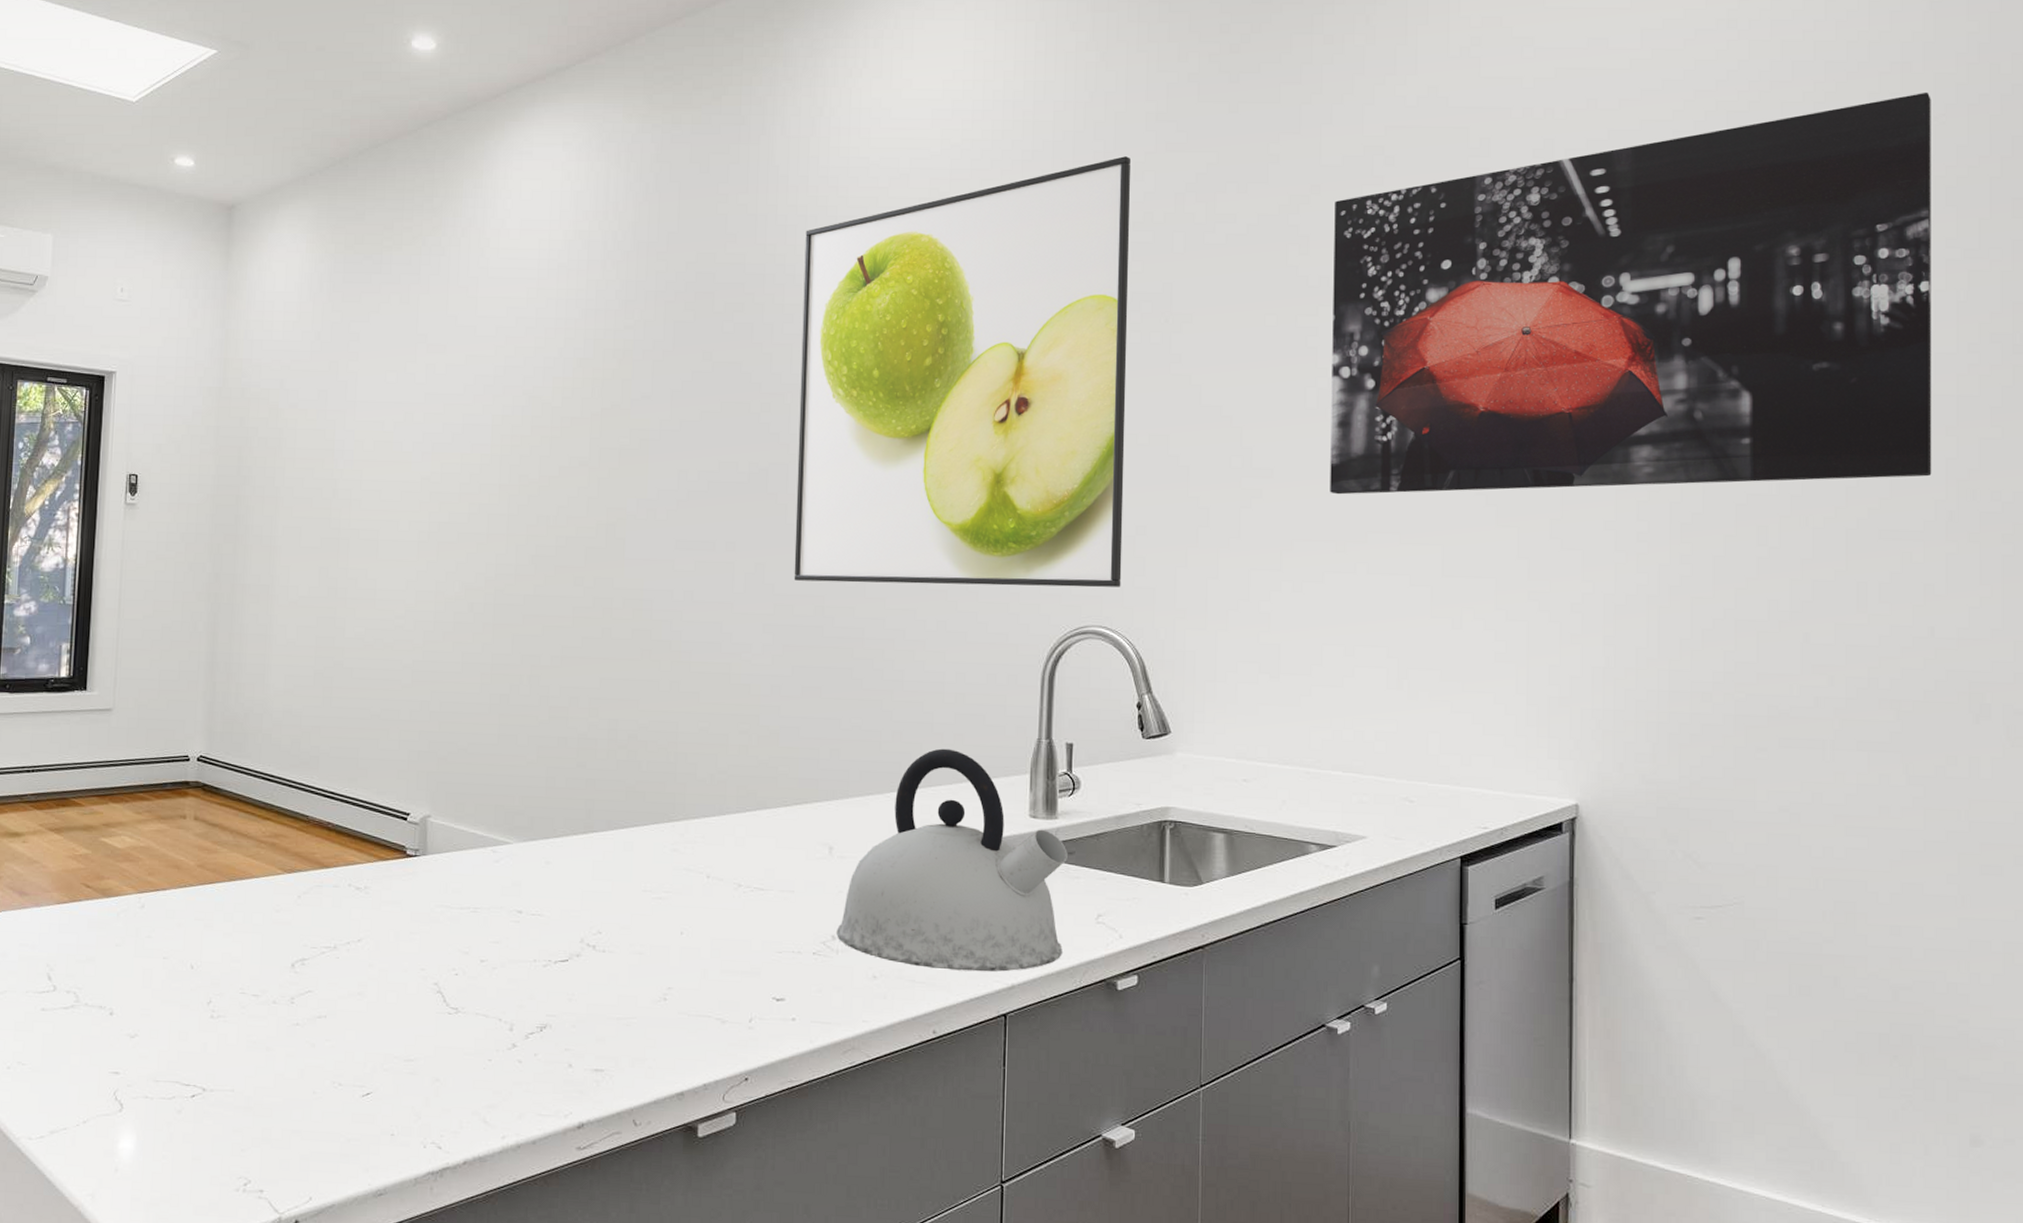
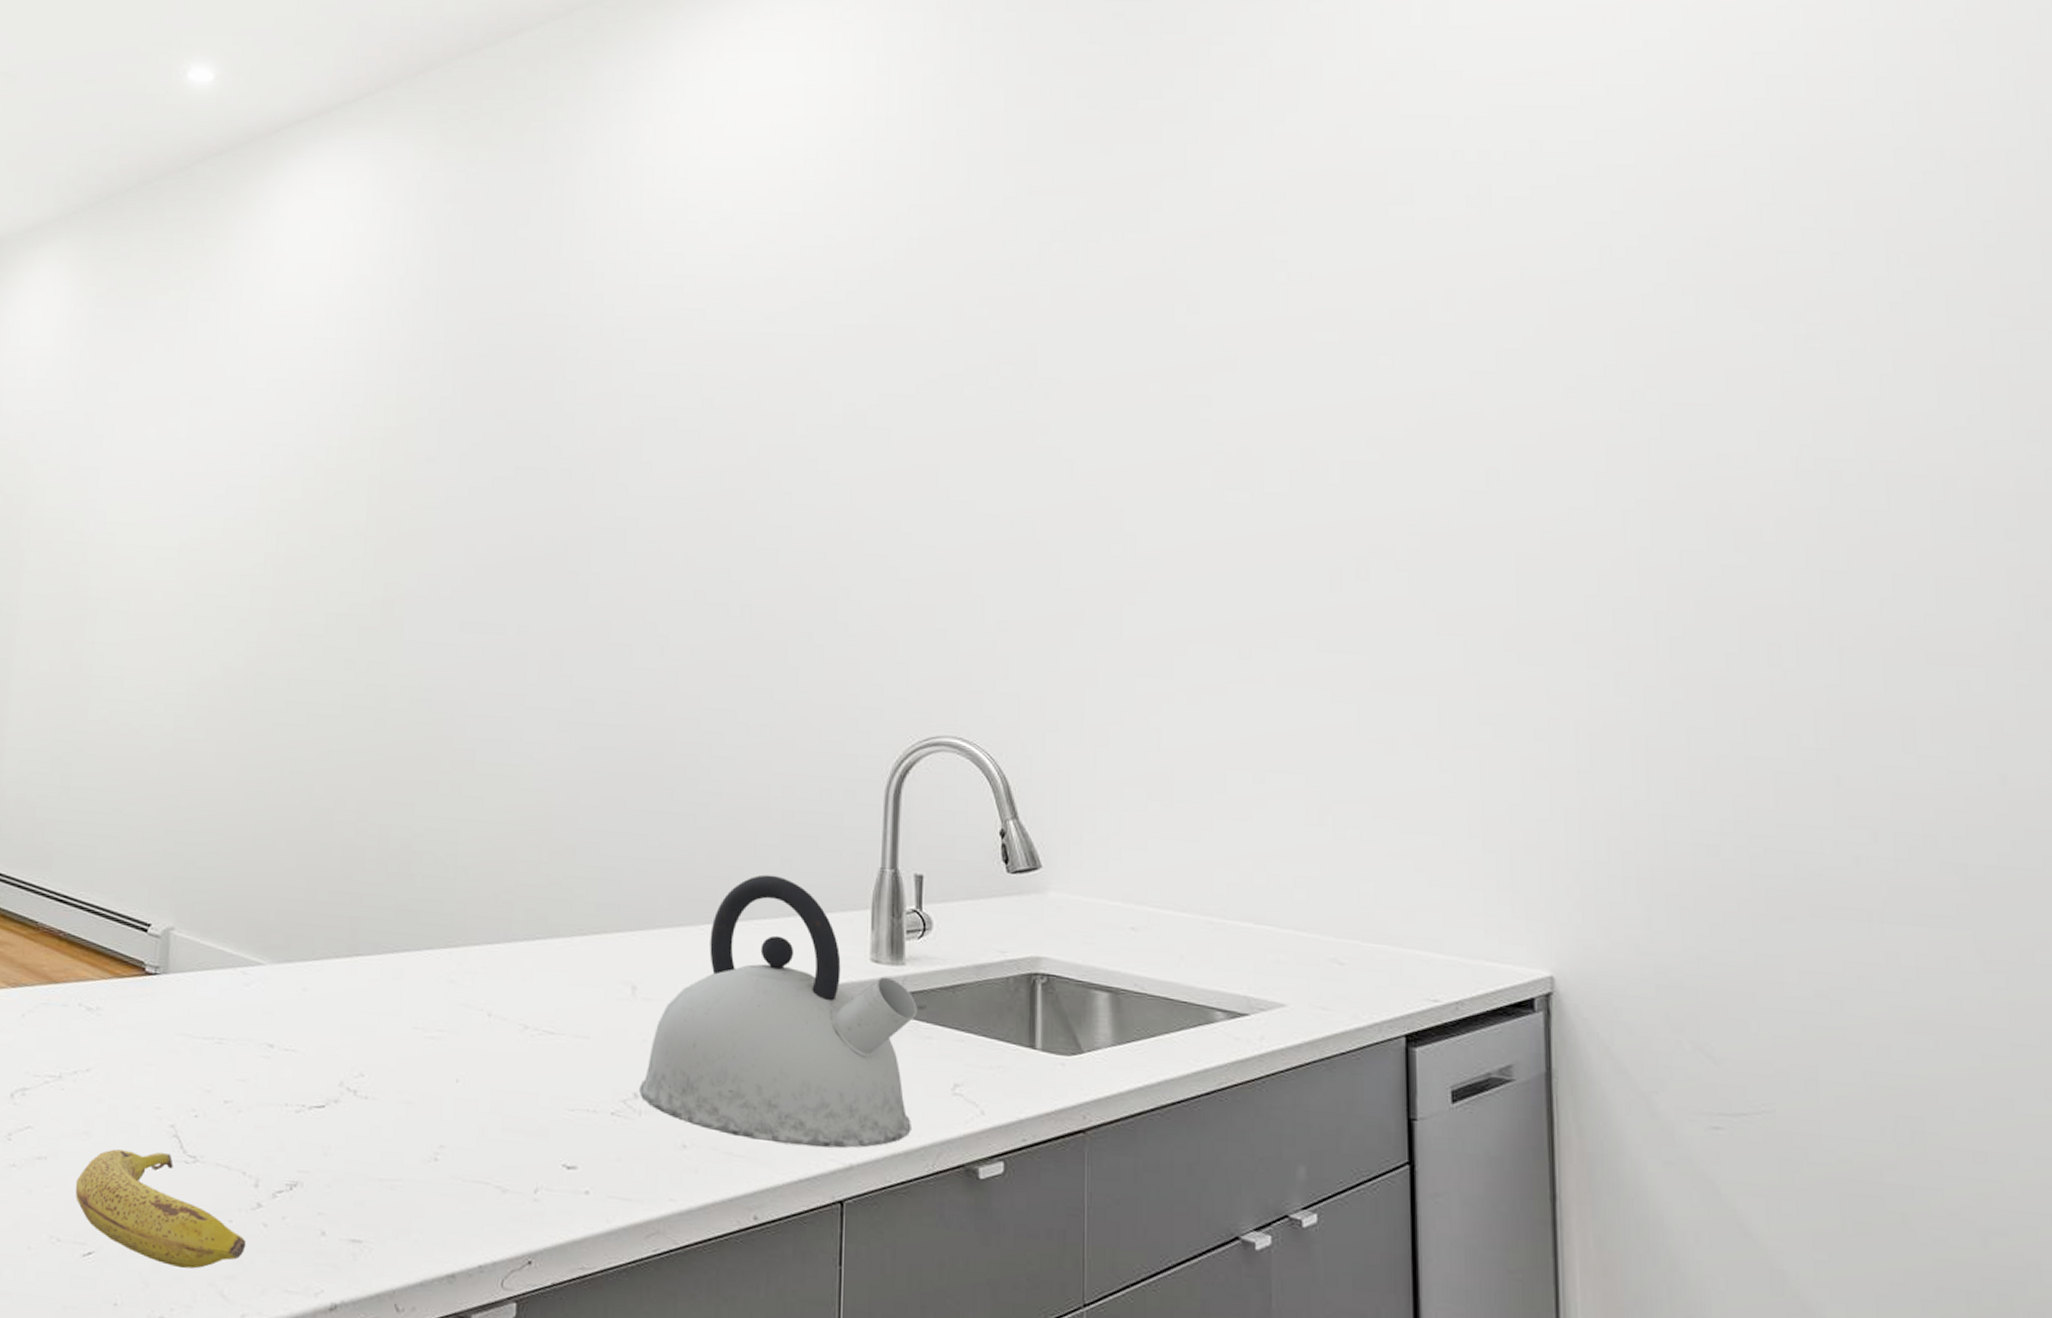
fruit: none [353,1006,504,1101] -> present [75,1149,247,1269]
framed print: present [794,156,1131,588] -> none [595,201,988,692]
wall art: present [1330,92,1932,495] -> none [1229,134,1990,592]

